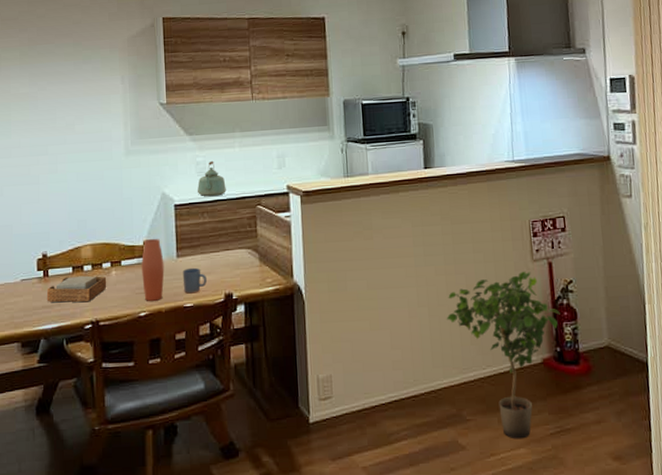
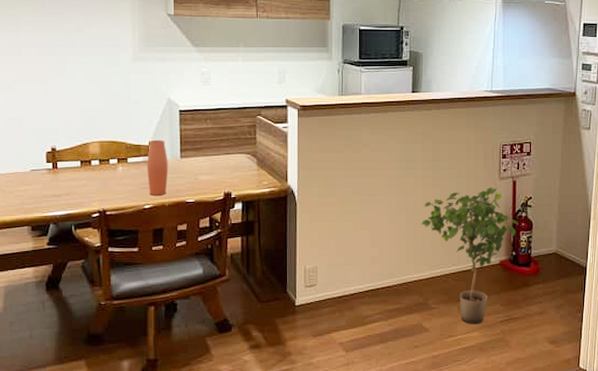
napkin holder: present [46,275,107,303] -> none [55,169,114,194]
mug: present [182,267,208,294] -> none [185,168,209,191]
kettle: present [198,160,226,197] -> none [202,72,229,105]

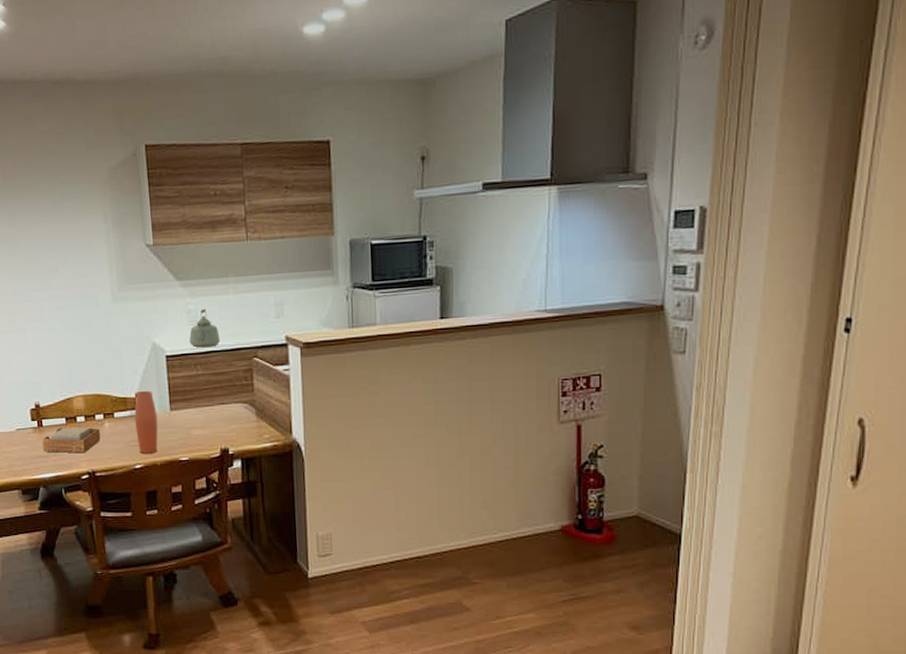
napkin holder: none [55,169,114,194] -> present [42,427,101,453]
kettle: none [202,72,229,105] -> present [189,308,220,348]
potted plant: present [421,187,519,325] -> none [456,433,586,604]

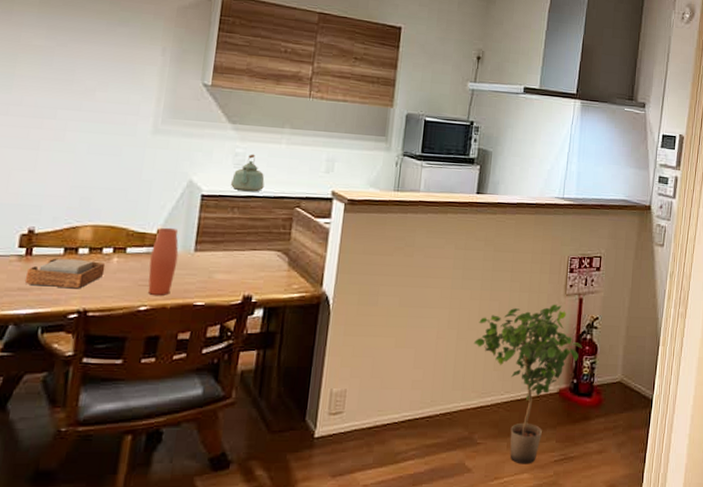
potted plant: none [456,433,586,604] -> present [473,304,582,464]

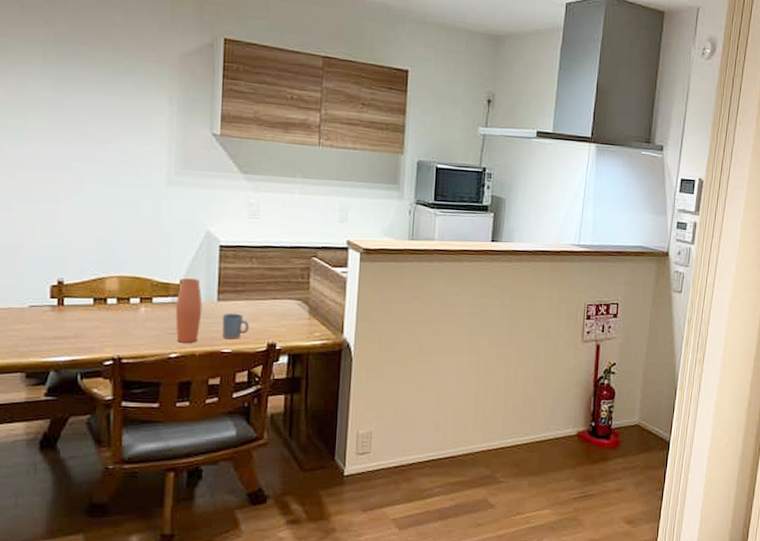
napkin holder: present [24,258,106,289] -> none [60,308,134,337]
mug: none [197,264,226,292] -> present [222,313,250,340]
kettle: present [231,154,265,192] -> none [248,204,280,242]
potted plant: present [473,304,582,464] -> none [493,350,600,501]

